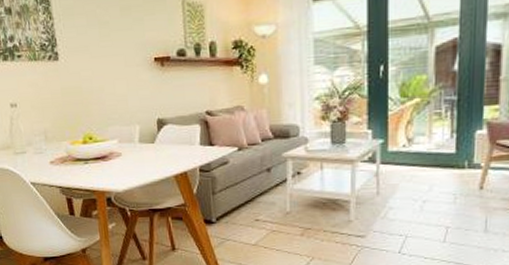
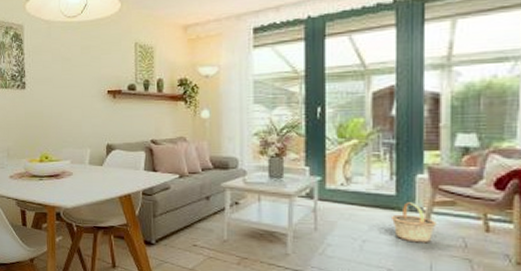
basket: none [450,159,493,199] -> present [390,202,436,244]

